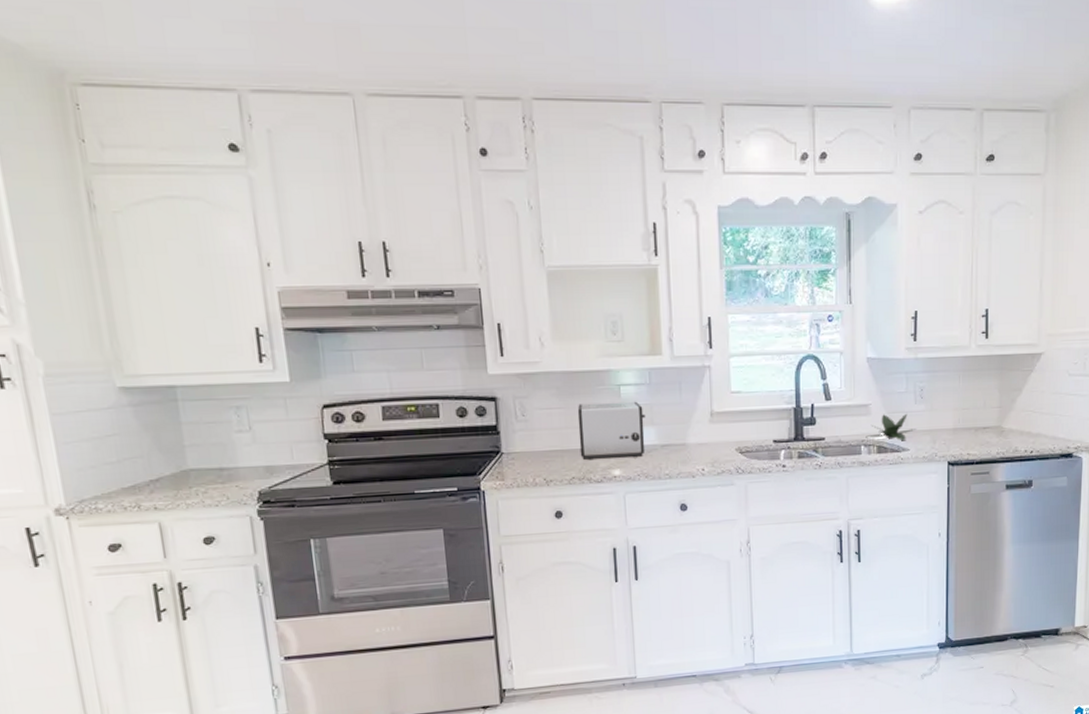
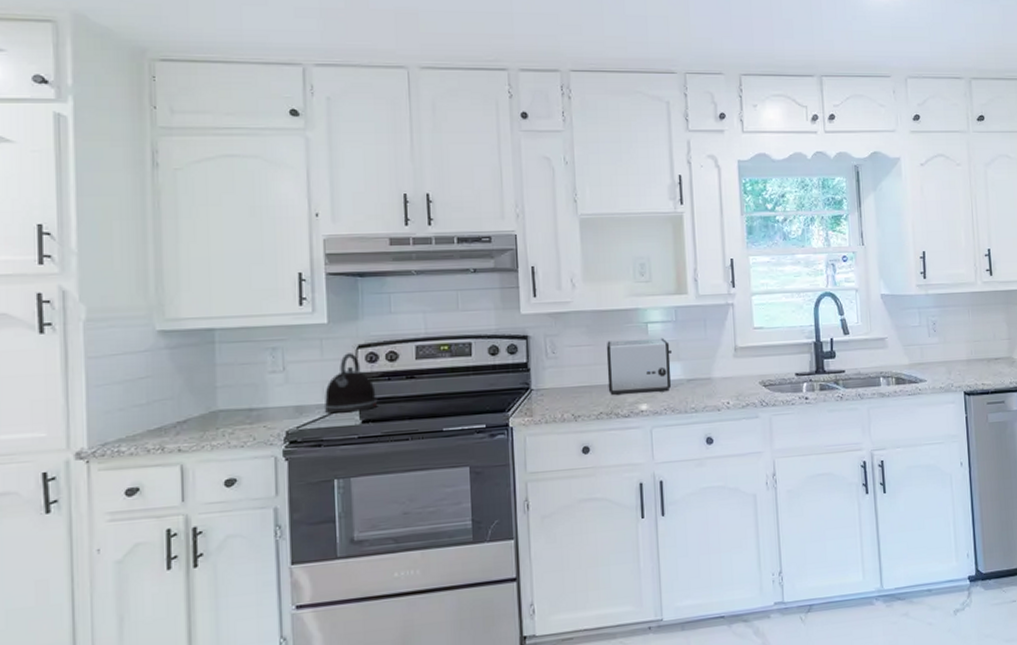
kettle: none [293,413,348,474] -> present [323,353,378,414]
plant: present [866,413,916,441] -> none [884,346,932,373]

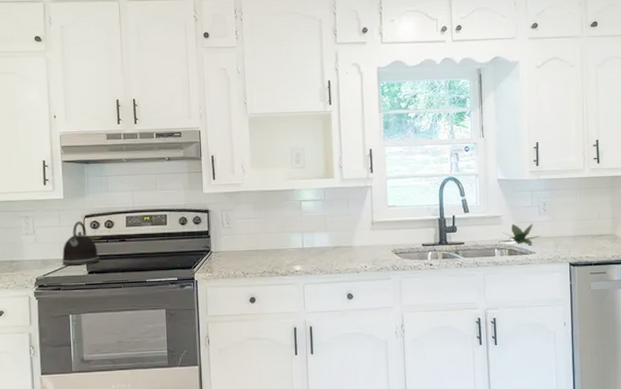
toaster: present [606,338,673,396] -> none [268,213,321,259]
plant: none [884,346,932,373] -> present [498,223,541,246]

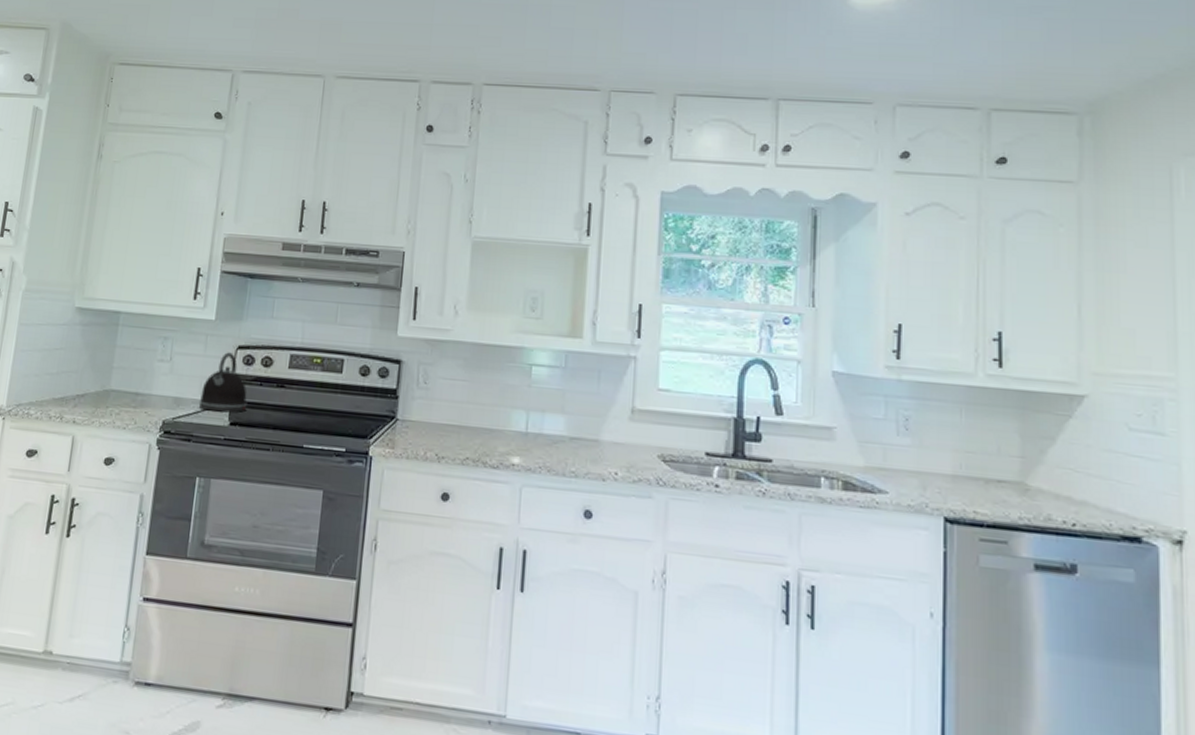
plant: present [498,223,541,246] -> none [827,442,898,481]

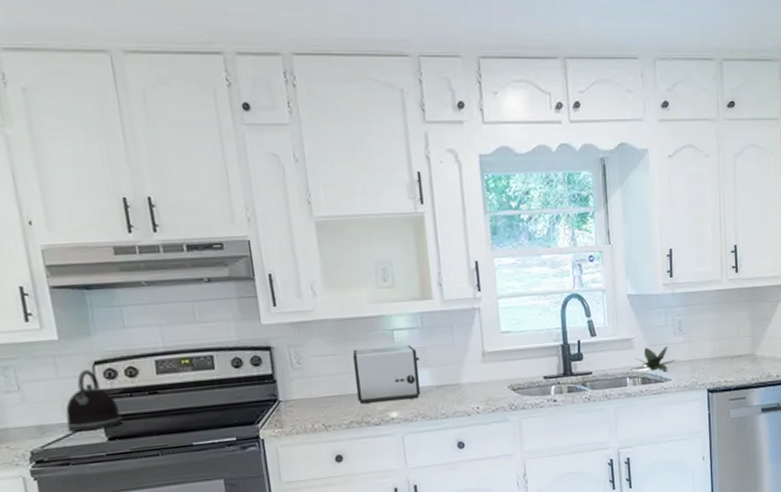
toaster: none [478,378,557,448] -> present [352,344,421,405]
plant: none [827,442,898,481] -> present [630,345,677,372]

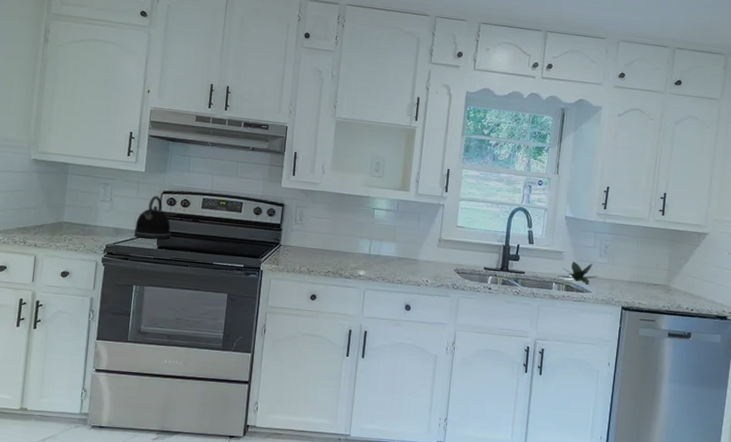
toaster: present [352,344,421,405] -> none [337,218,391,265]

